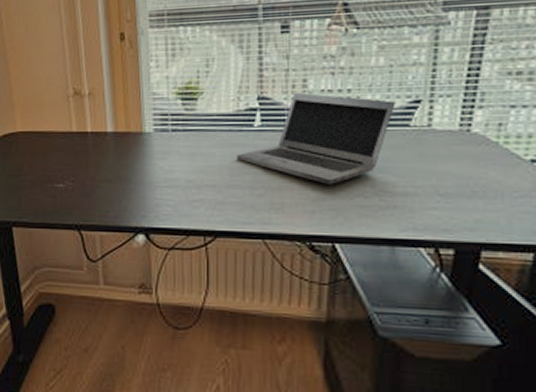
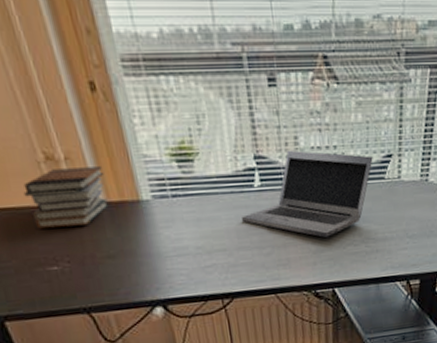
book stack: none [52,101,117,151] -> present [23,166,108,229]

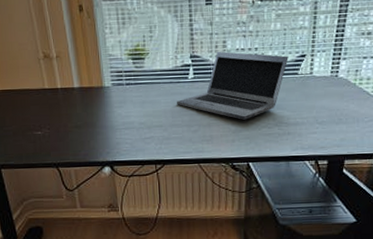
book stack: present [23,166,108,229] -> none [27,62,81,105]

